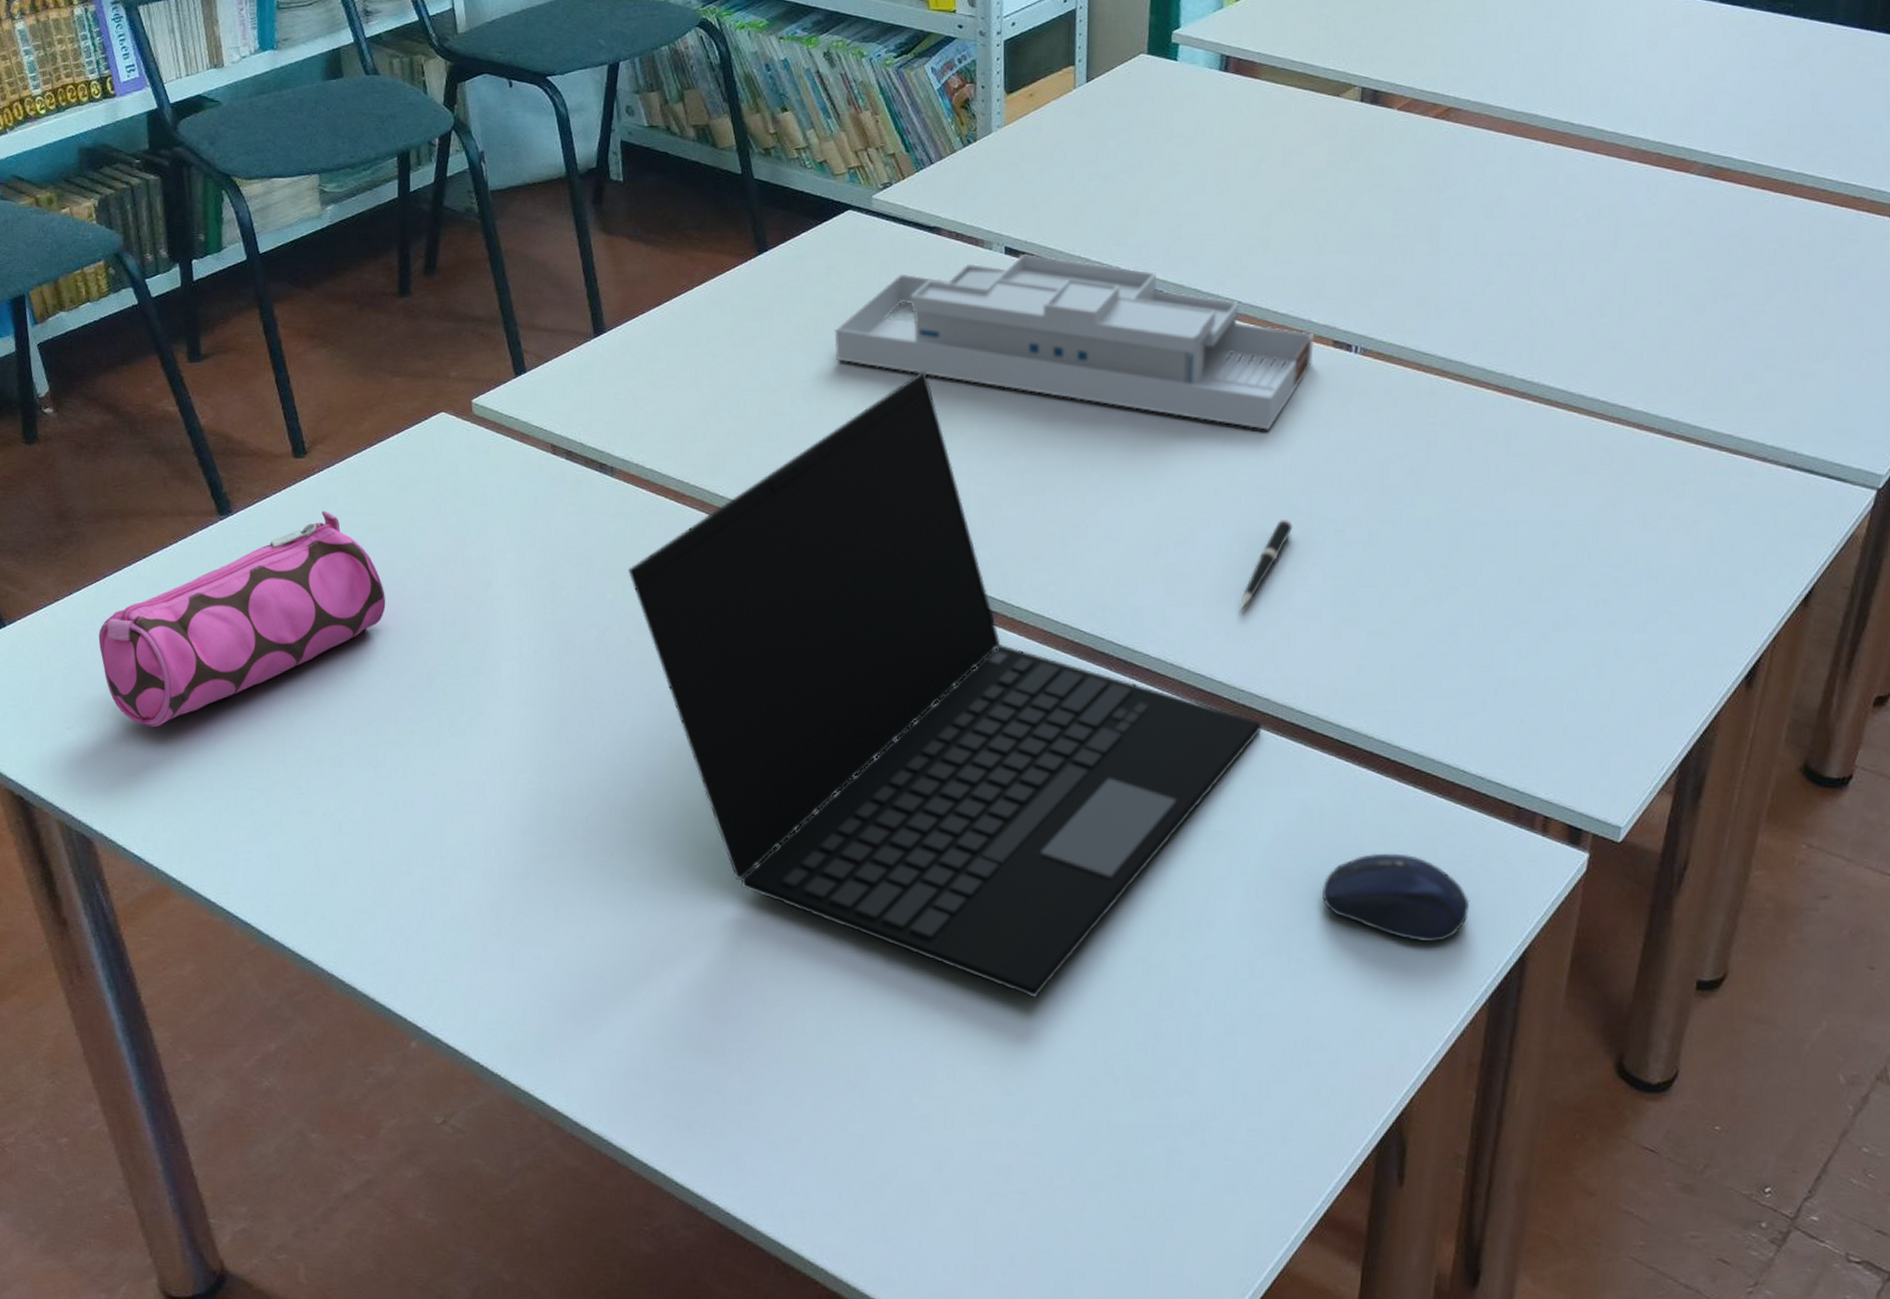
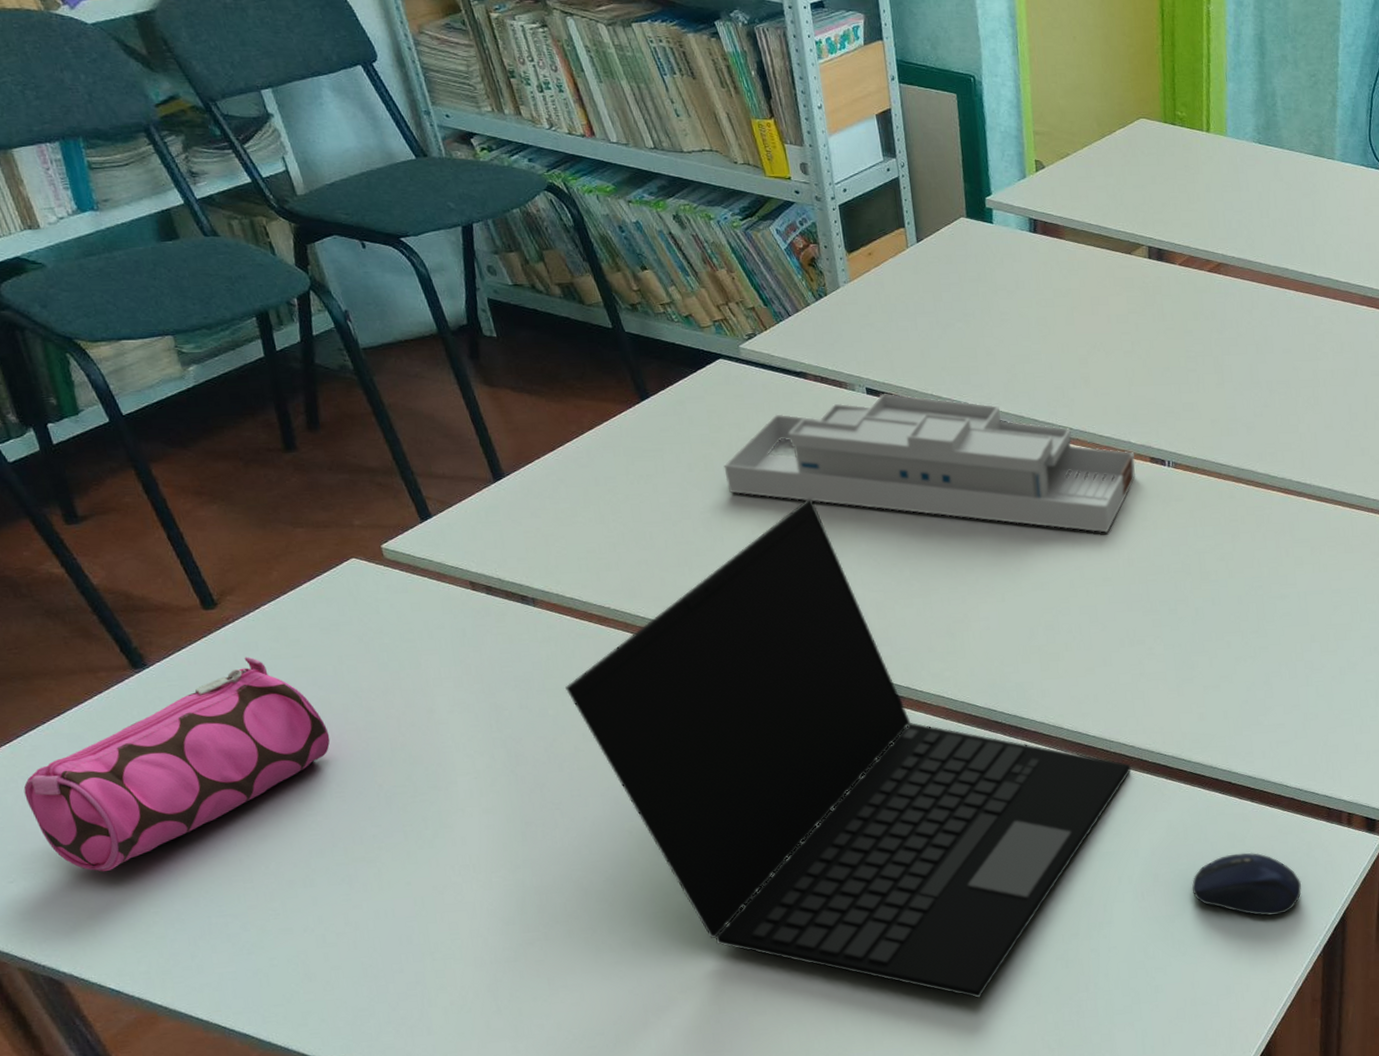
pen: present [1240,518,1293,608] -> none [1102,603,1136,677]

